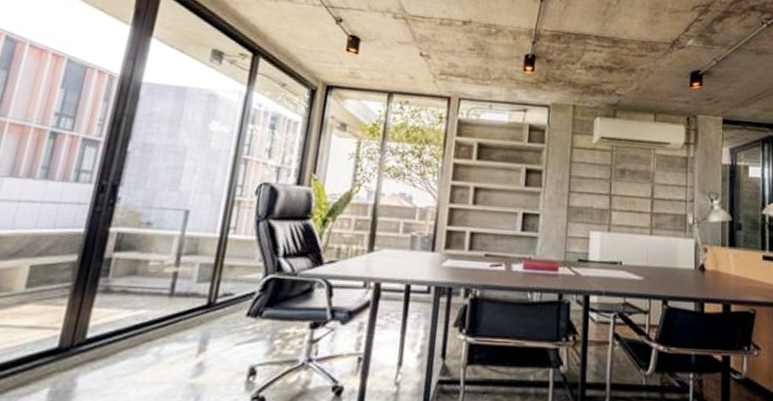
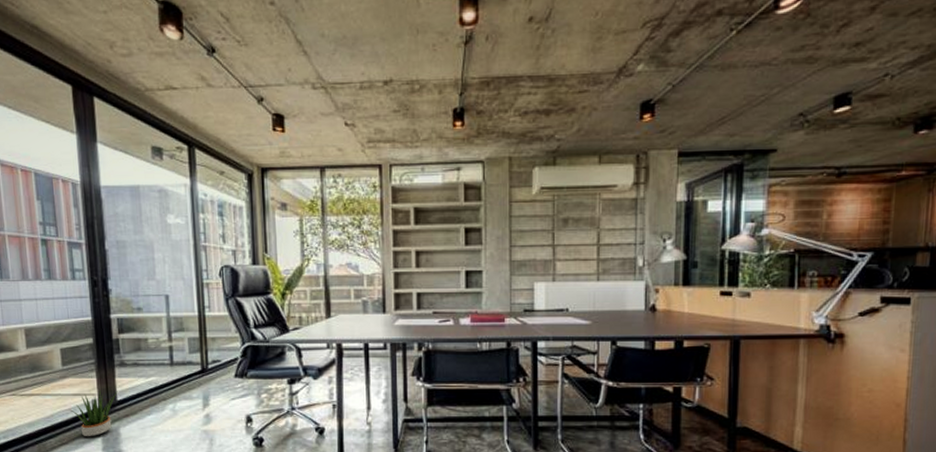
potted plant: none [15,322,91,388] -> present [69,390,118,437]

